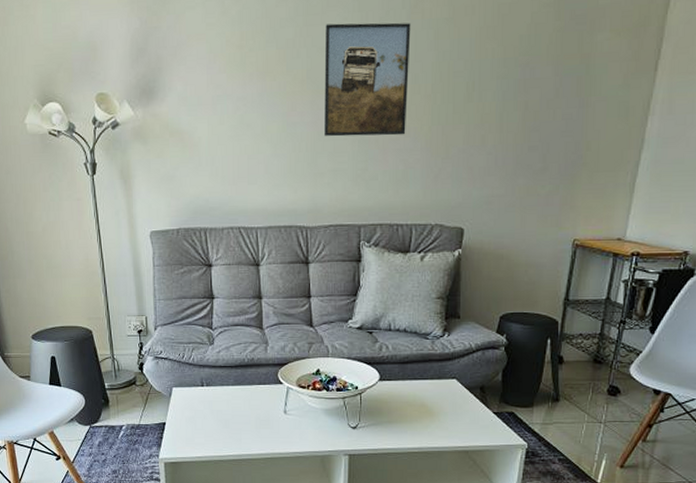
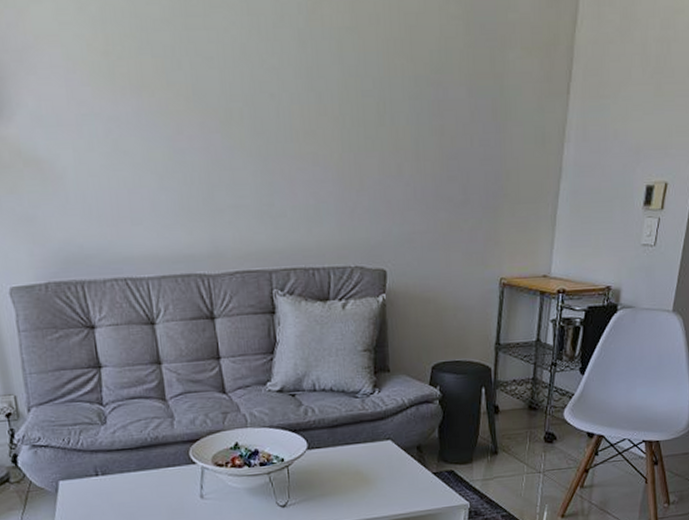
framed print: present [324,22,411,137] -> none [210,28,314,166]

